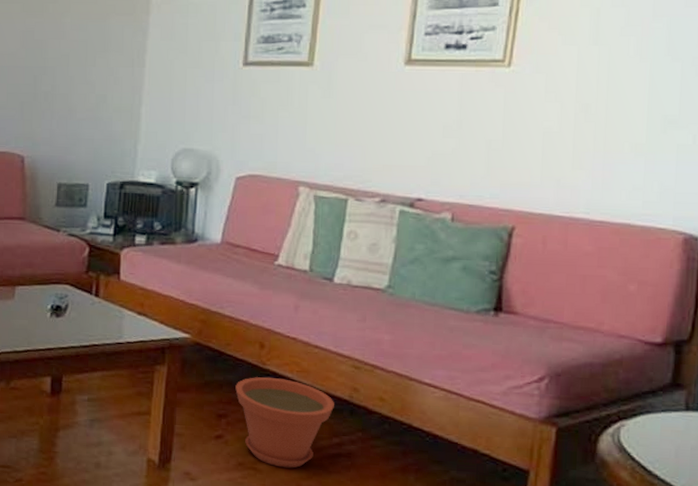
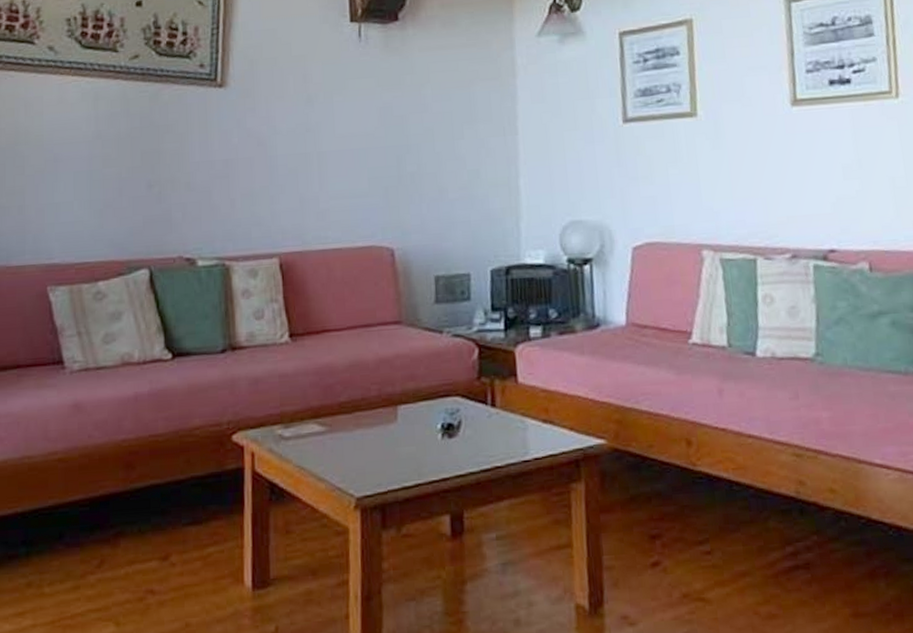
plant pot: present [235,377,334,468] -> none [666,480,781,593]

